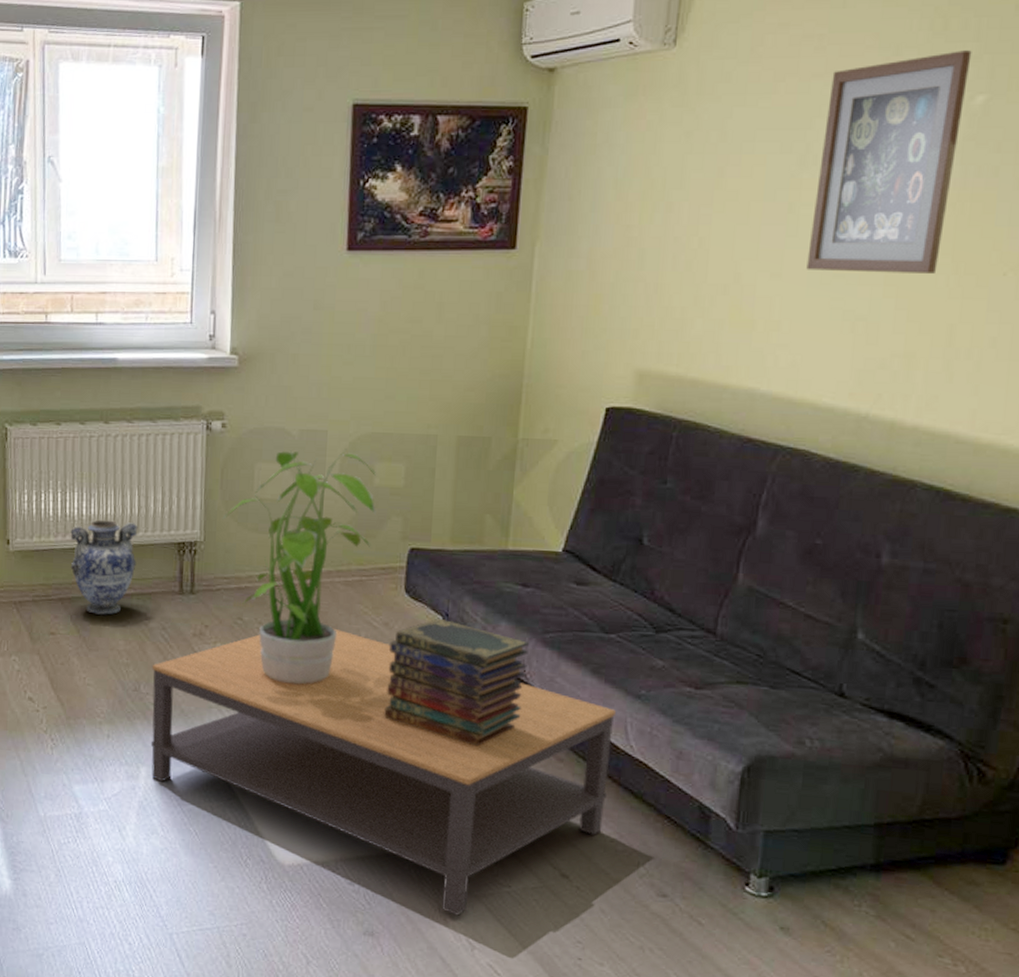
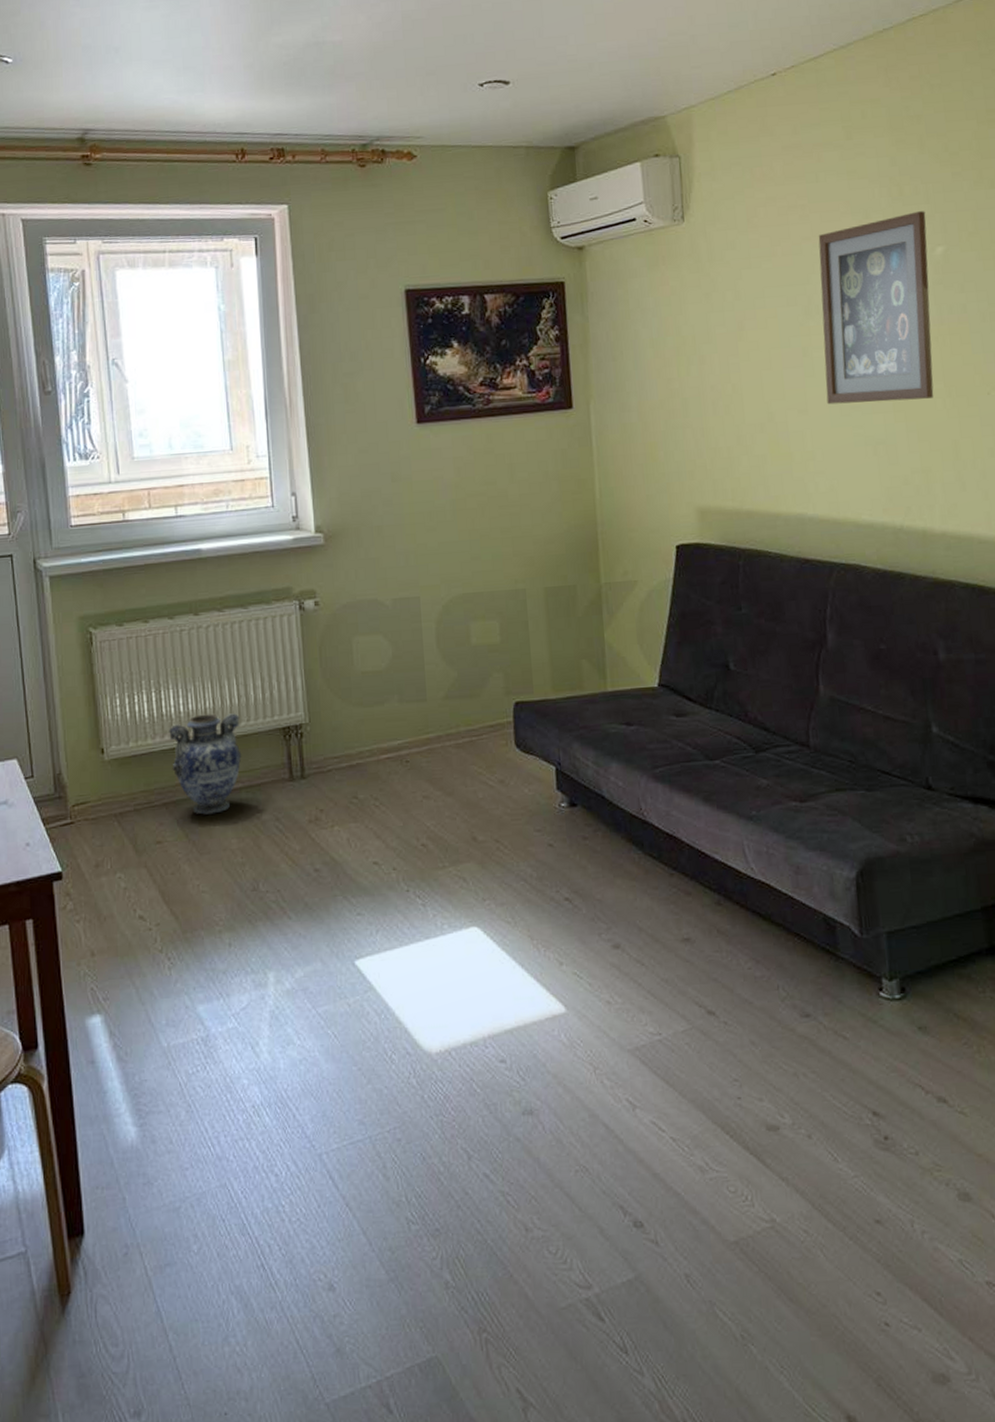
coffee table: present [150,628,617,916] -> none [269,793,738,1076]
potted plant: present [222,449,377,685] -> none [325,612,477,858]
book stack: present [384,618,529,747] -> none [508,768,644,893]

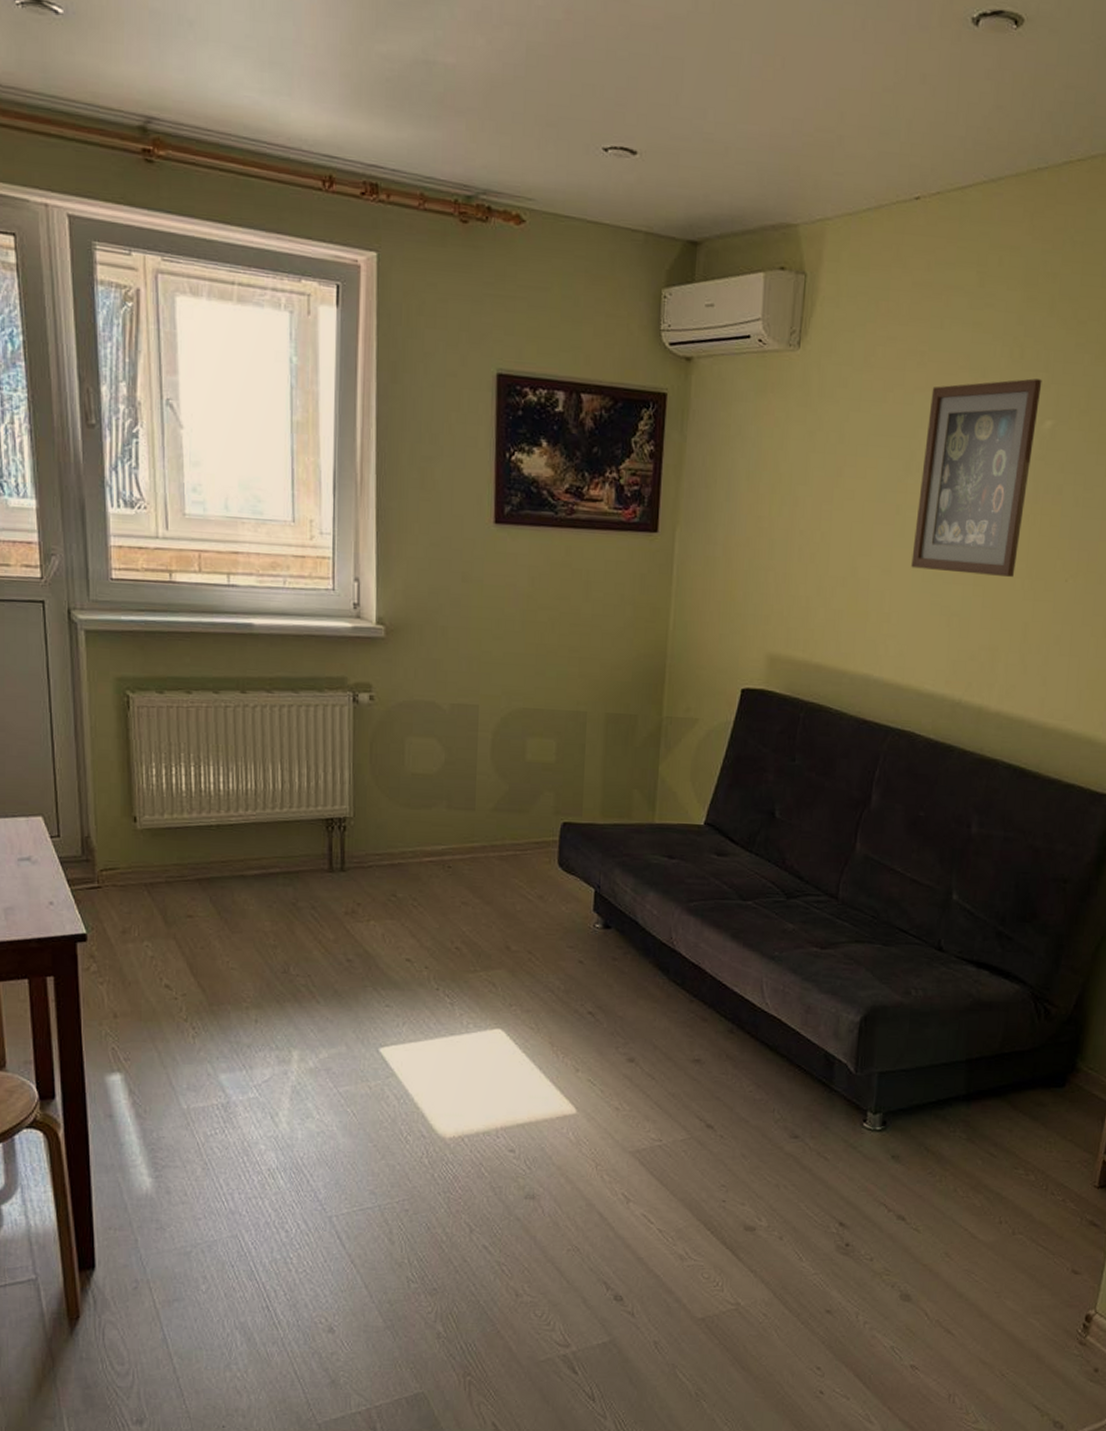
vase: present [169,713,242,815] -> none [206,795,282,895]

